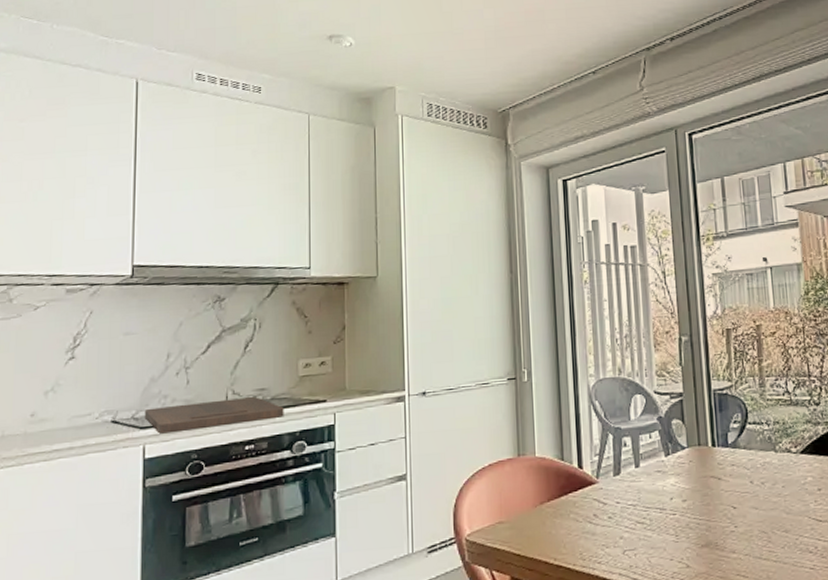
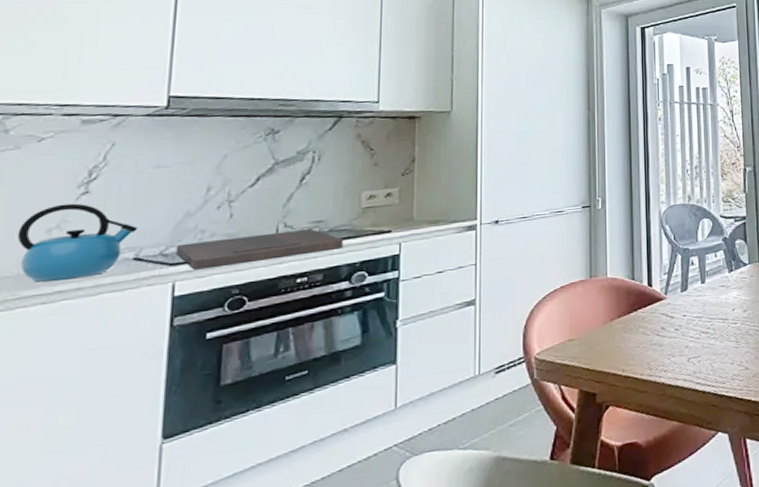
kettle: none [23,368,113,441] -> present [17,203,137,282]

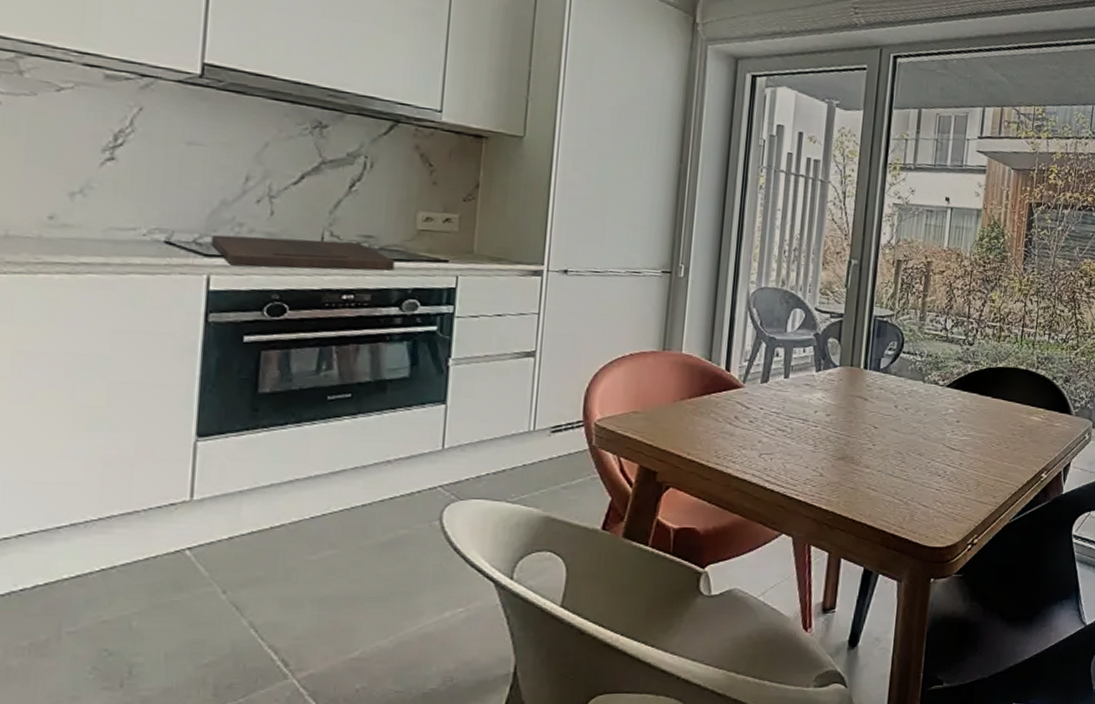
kettle: present [17,203,137,282] -> none [37,167,168,253]

